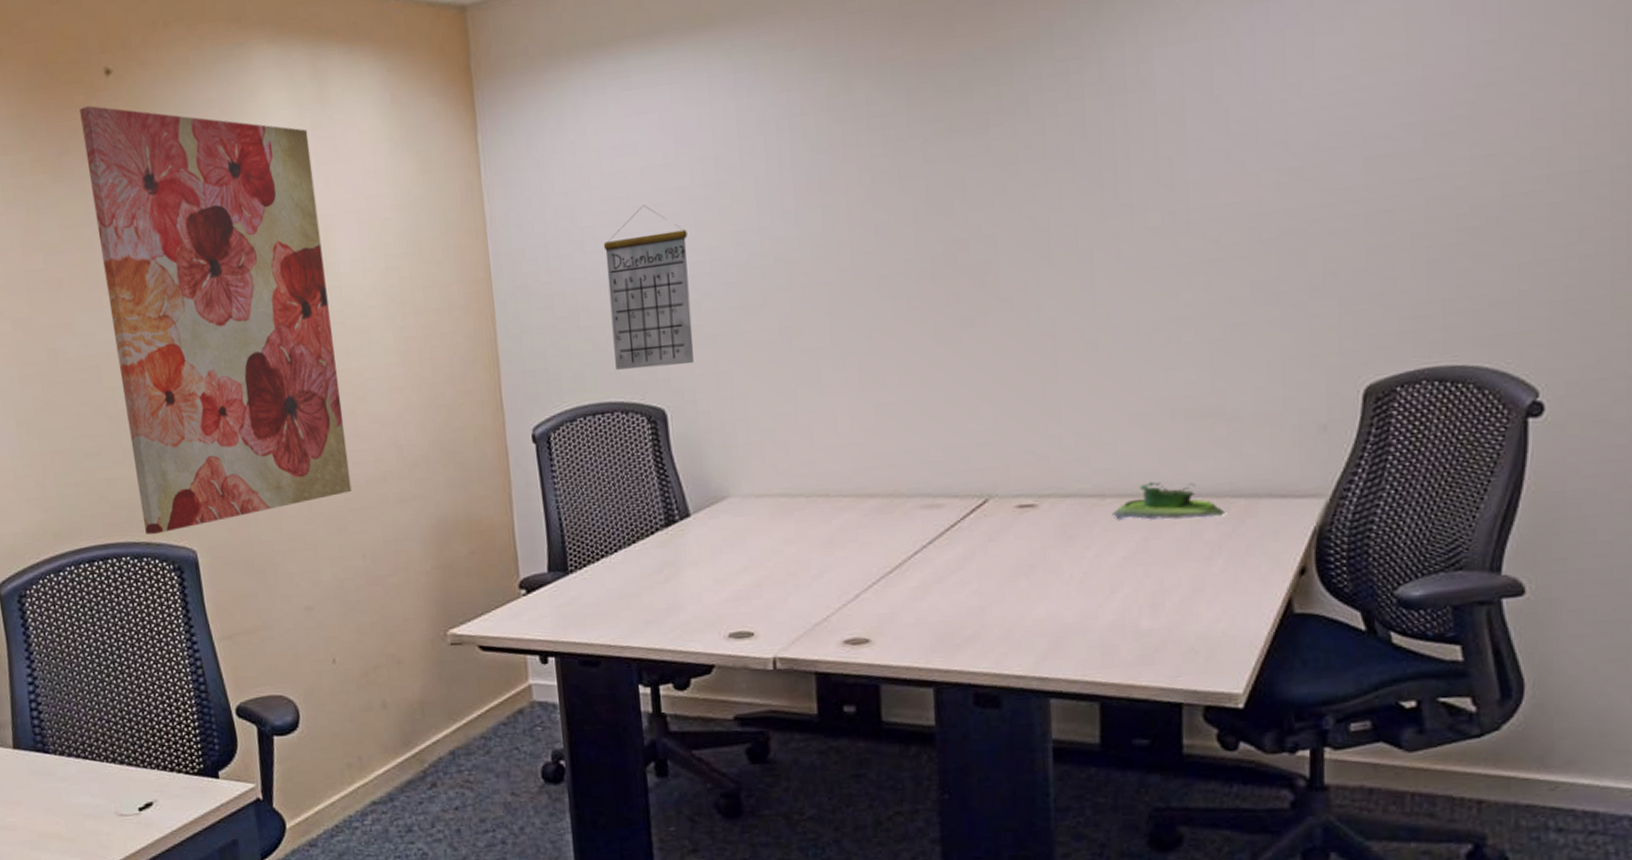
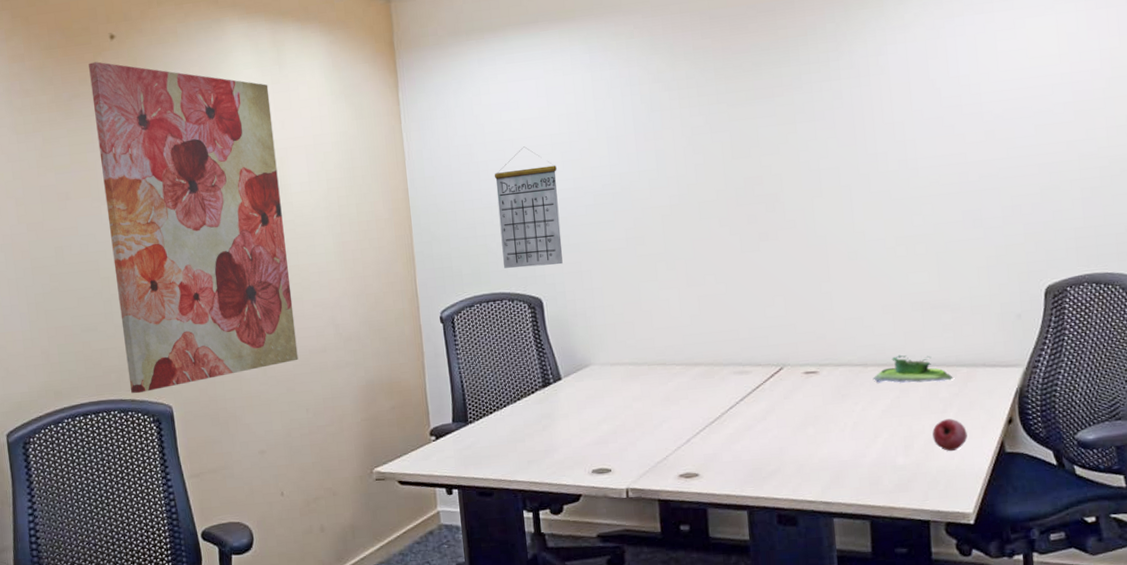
fruit: none [1192,568,1241,611] -> present [932,418,968,451]

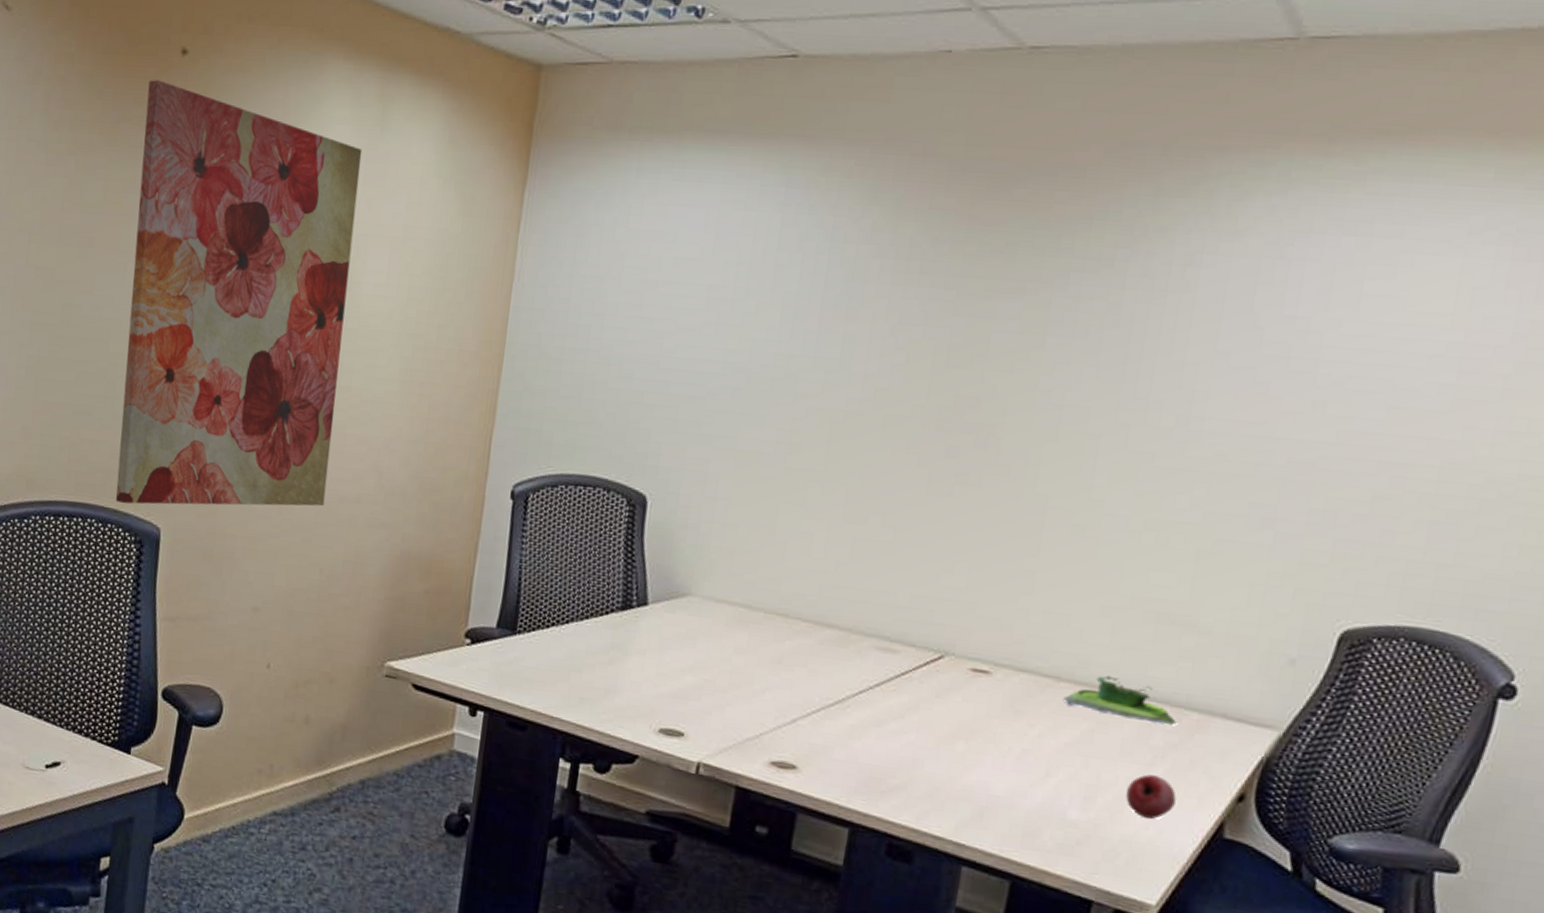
calendar: present [494,146,563,268] -> none [608,294,707,458]

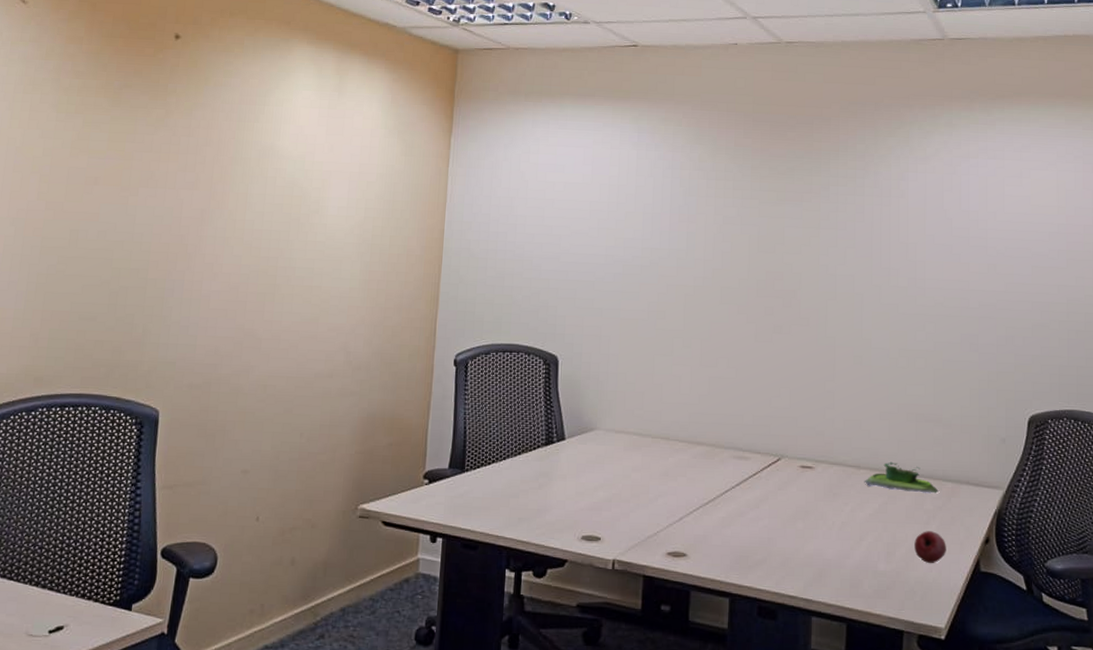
wall art: present [115,80,362,507] -> none [118,57,324,392]

